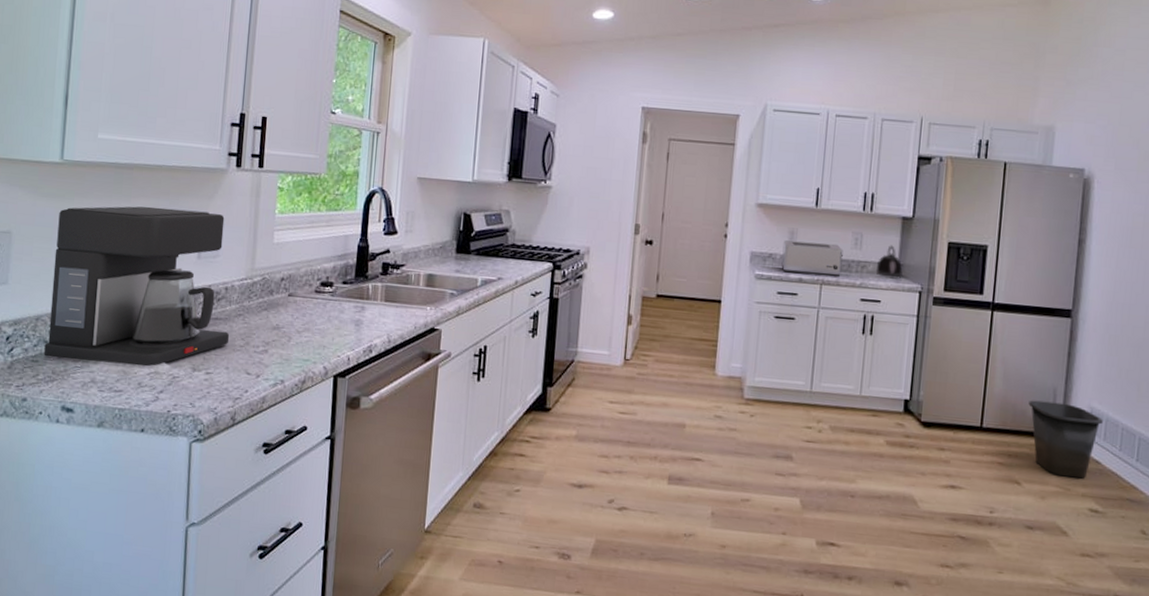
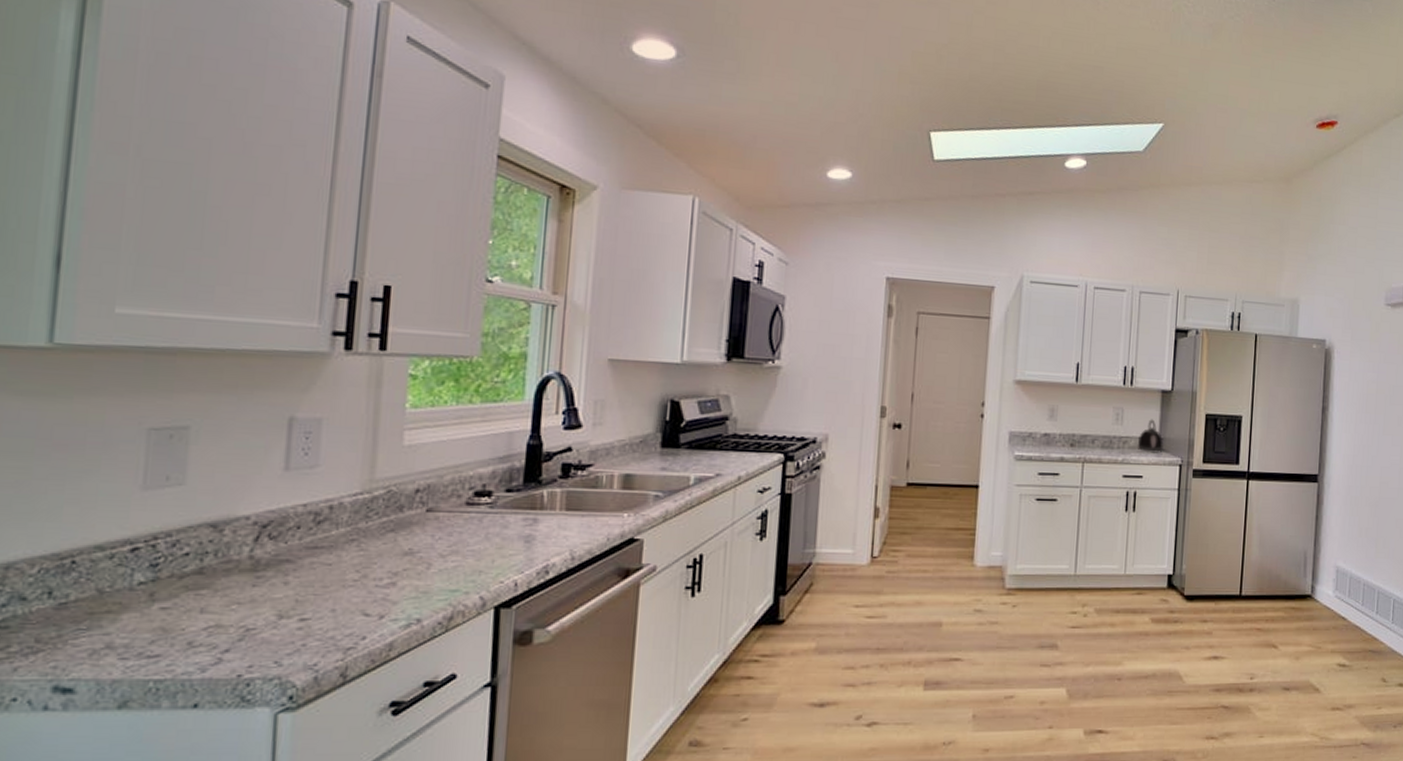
coffee maker: present [44,206,230,367] -> none [19,404,337,620]
toaster: present [781,240,843,278] -> none [1041,418,1105,455]
waste bin: present [1028,400,1103,479] -> none [1282,564,1347,636]

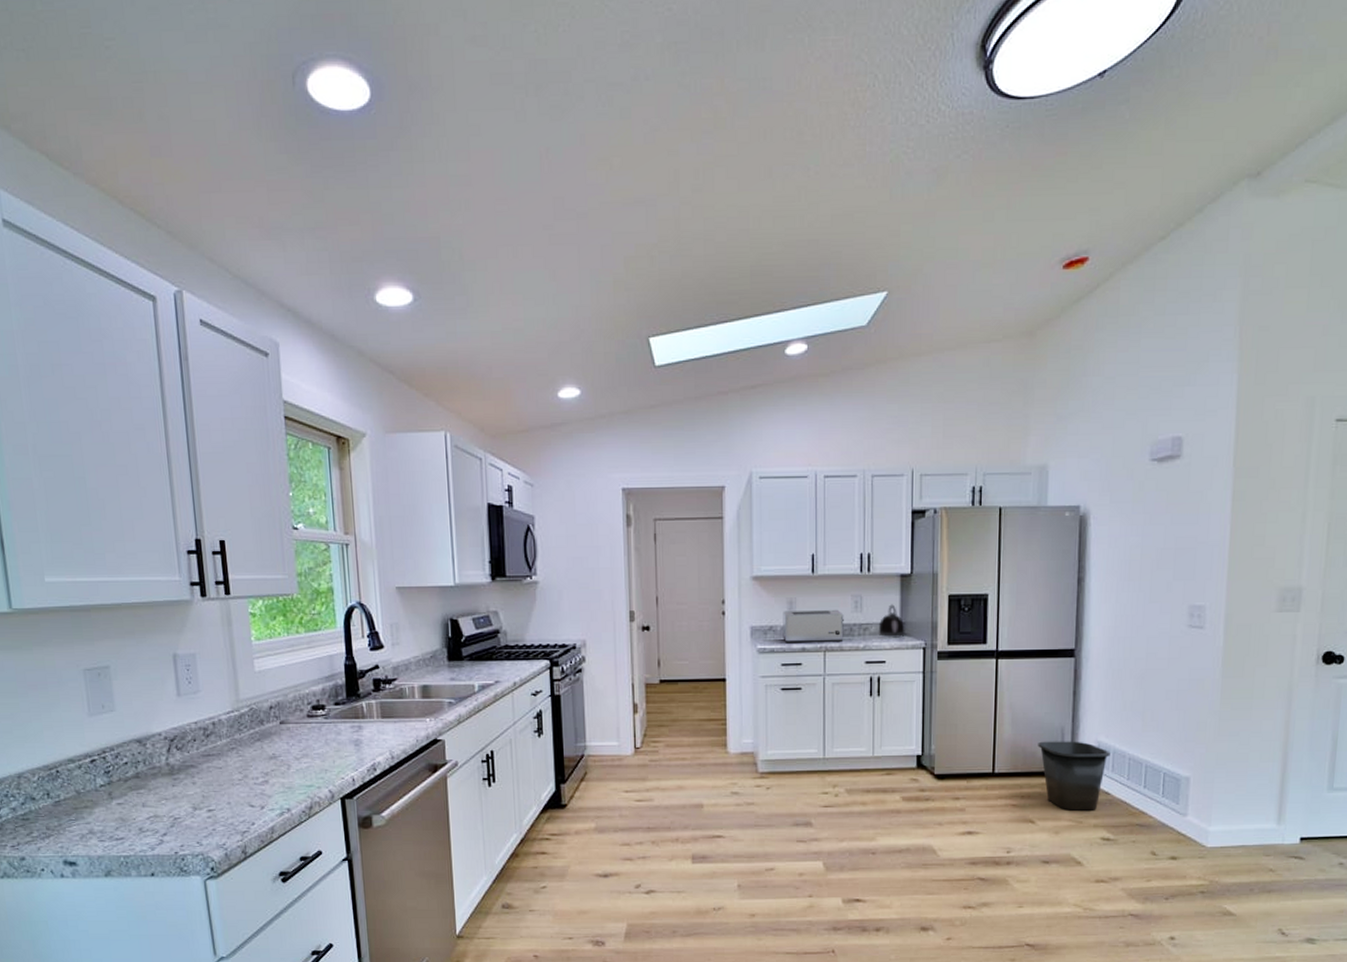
toaster: none [1041,418,1105,455] -> present [783,609,844,643]
waste bin: none [1282,564,1347,636] -> present [1038,741,1110,811]

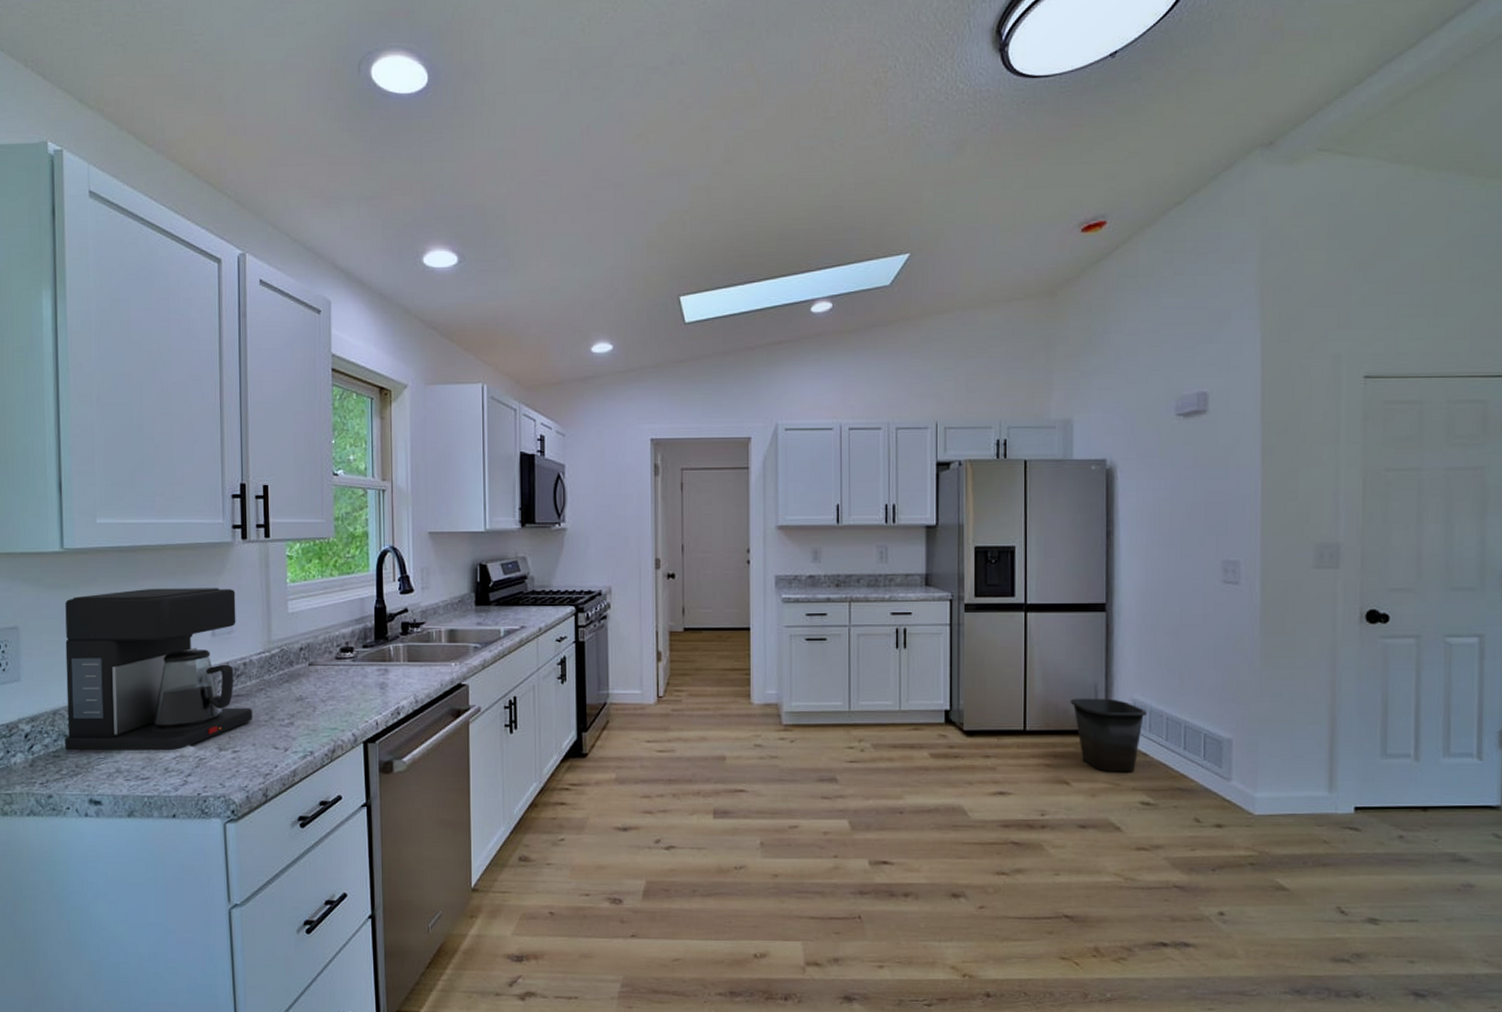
coffee maker: none [19,647,227,814] -> present [65,588,253,752]
toaster: present [783,609,844,643] -> none [807,559,869,593]
kettle: present [878,604,905,637] -> none [903,555,931,588]

